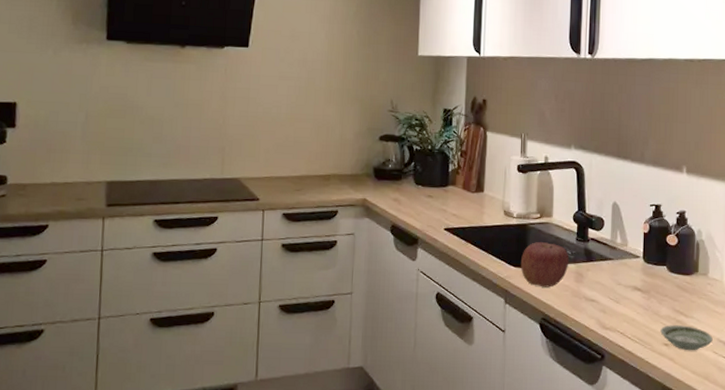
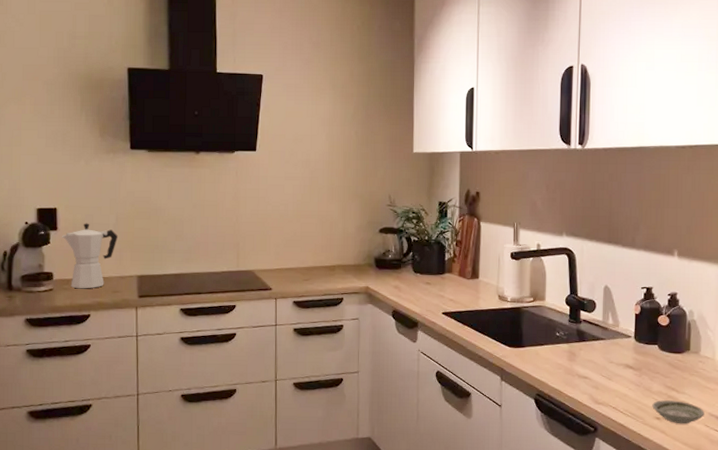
moka pot: none [20,120,86,196] -> present [61,223,118,289]
apple: present [520,242,569,288] -> none [515,324,562,366]

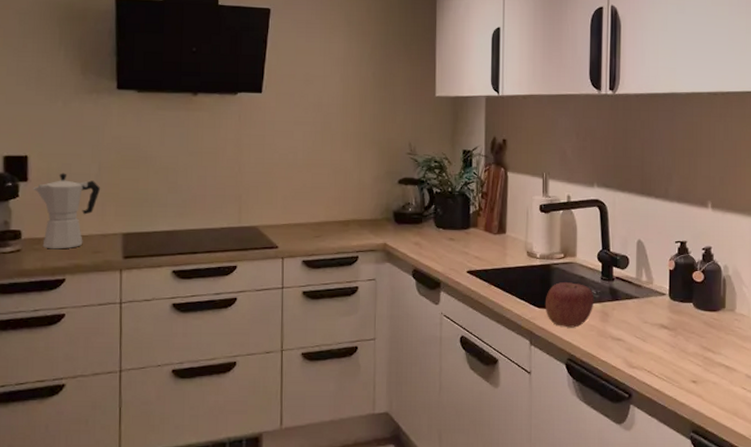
apple: none [515,324,562,366] -> present [545,282,594,328]
saucer: present [652,400,704,424] -> none [688,362,741,387]

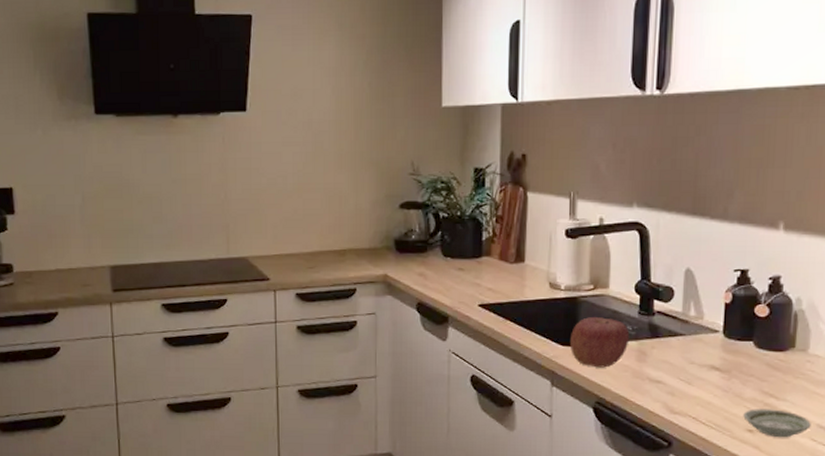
moka pot: present [32,173,100,249] -> none [20,204,85,283]
saucer: none [688,362,741,387] -> present [743,409,811,438]

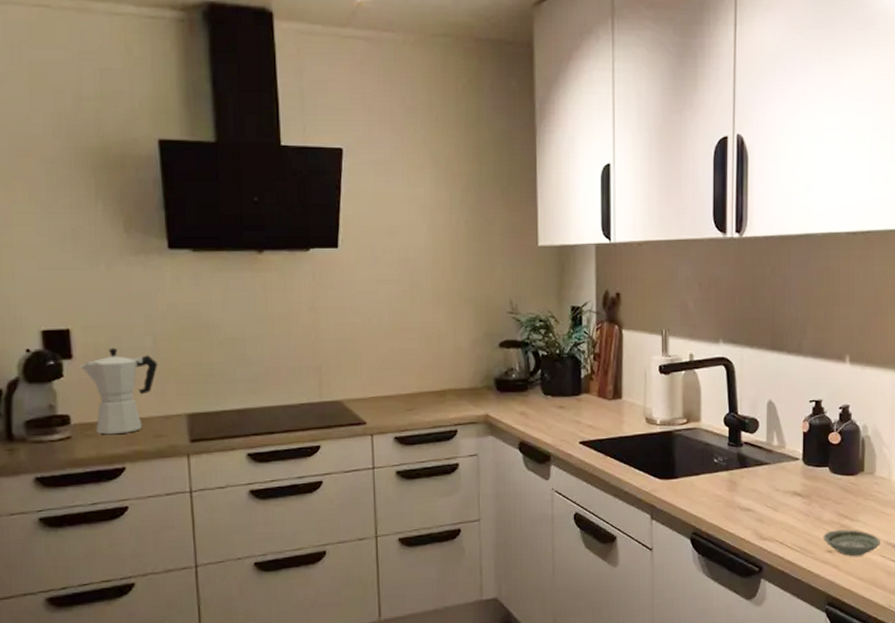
moka pot: none [20,204,85,283] -> present [78,347,157,435]
apple: present [569,317,630,368] -> none [666,450,721,499]

